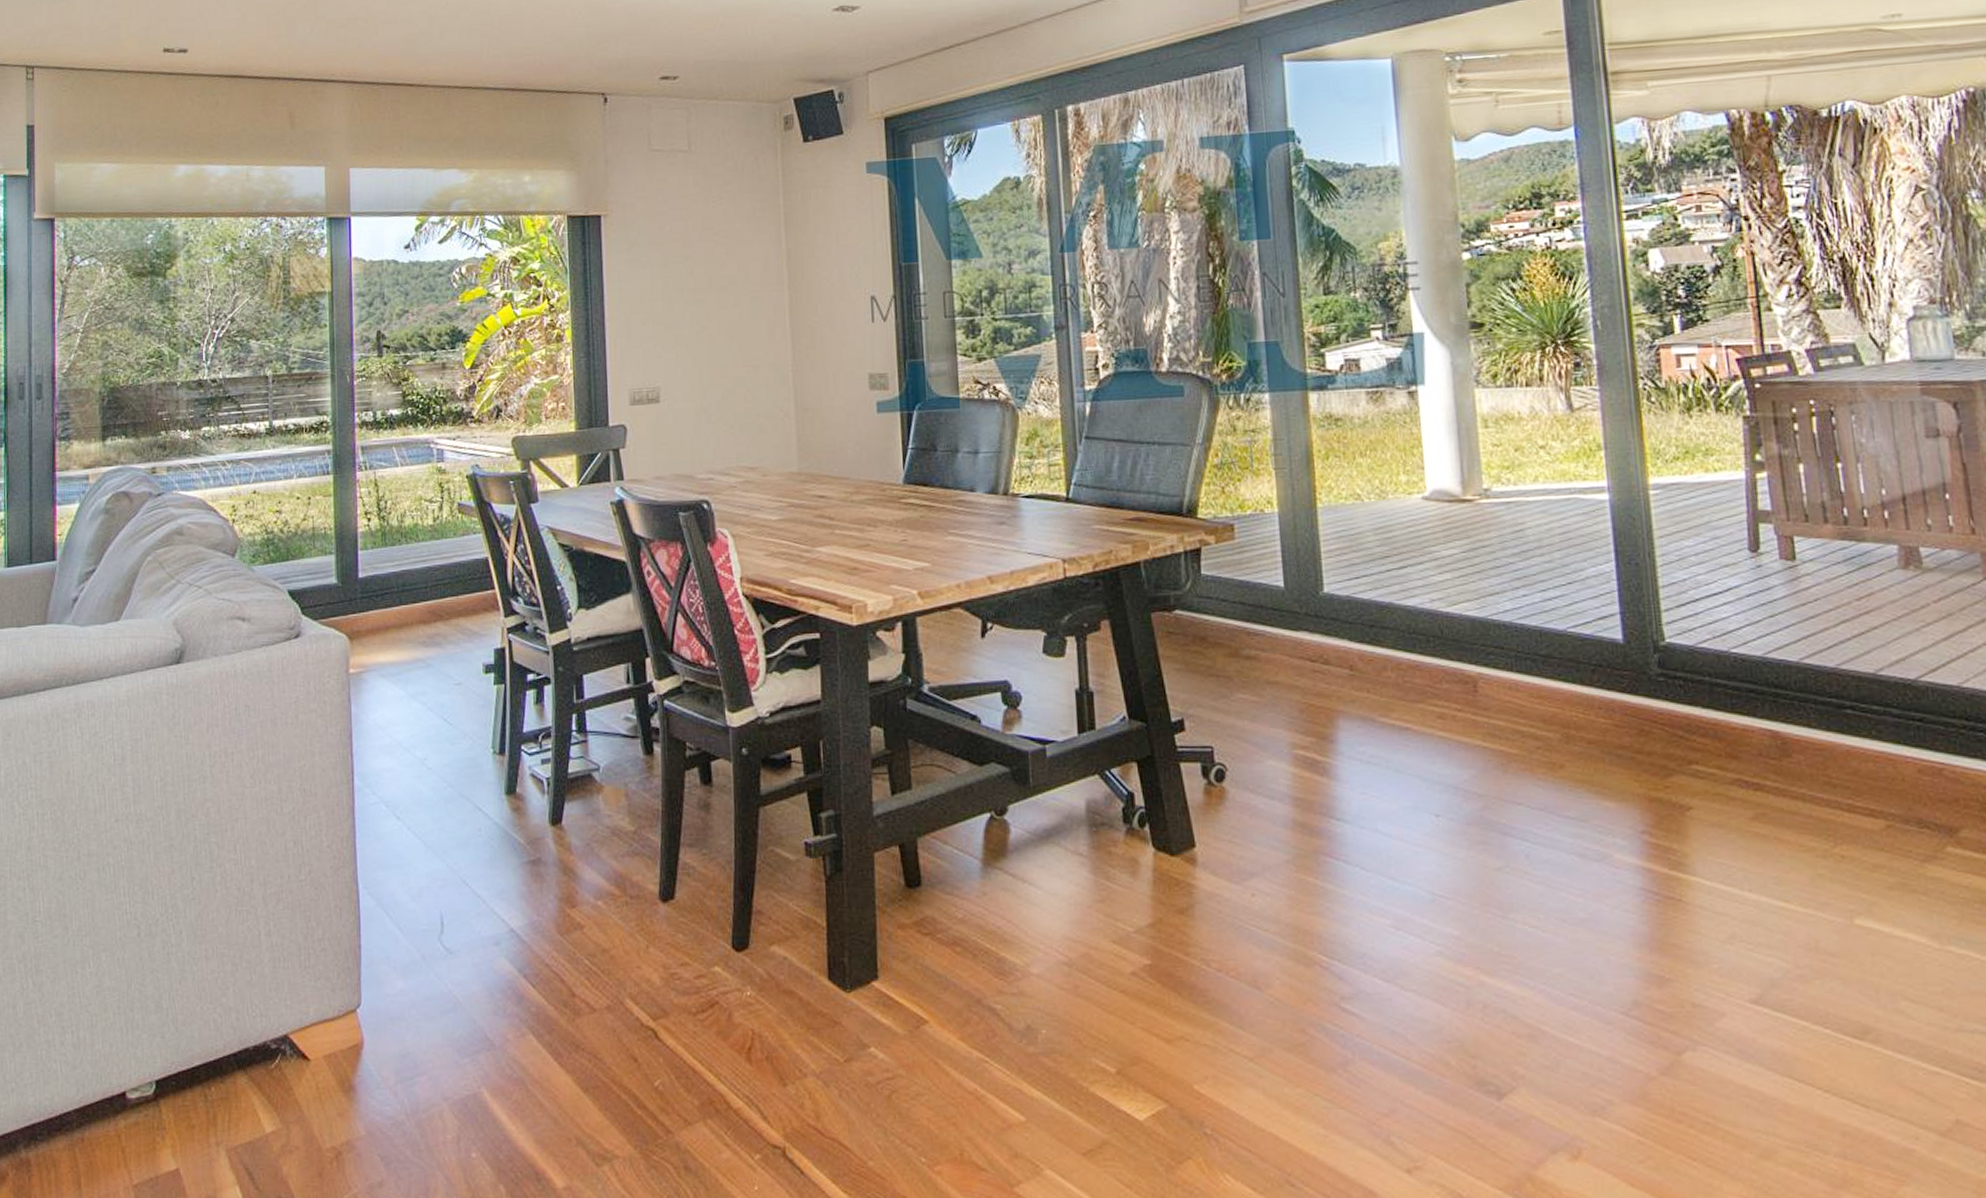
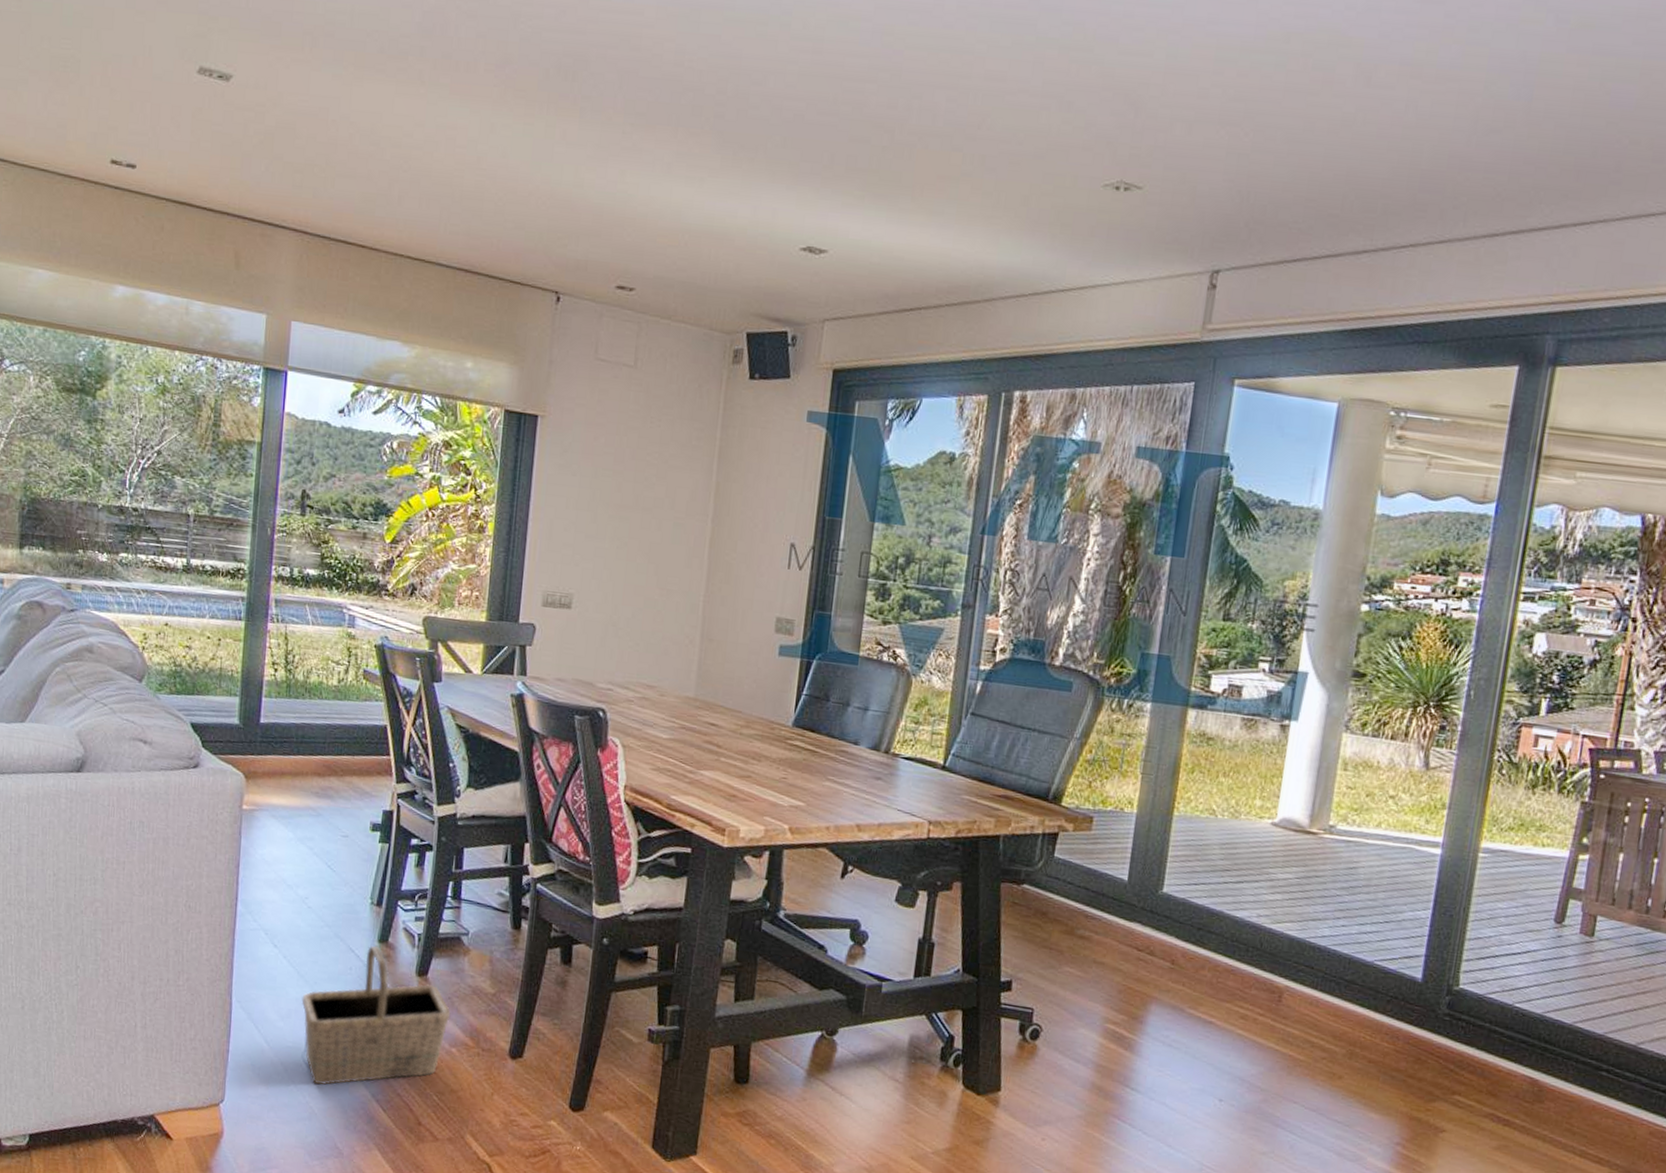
basket: none [432,799,592,969] -> present [301,945,451,1085]

